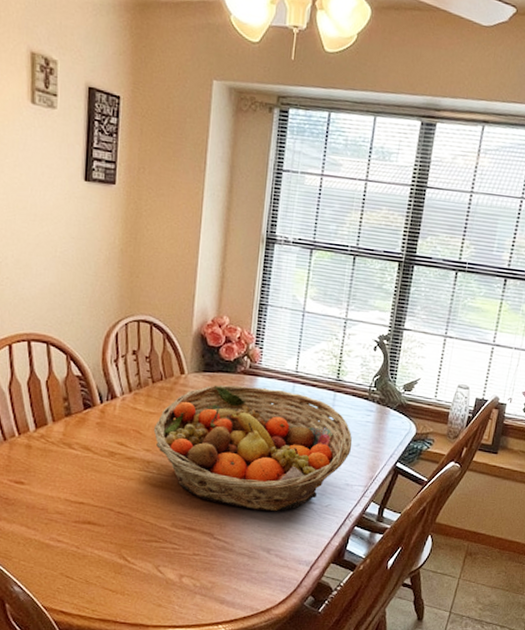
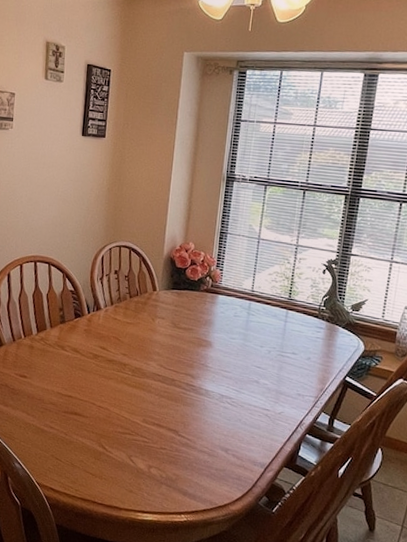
fruit basket: present [153,385,353,512] -> none [129,300,304,415]

